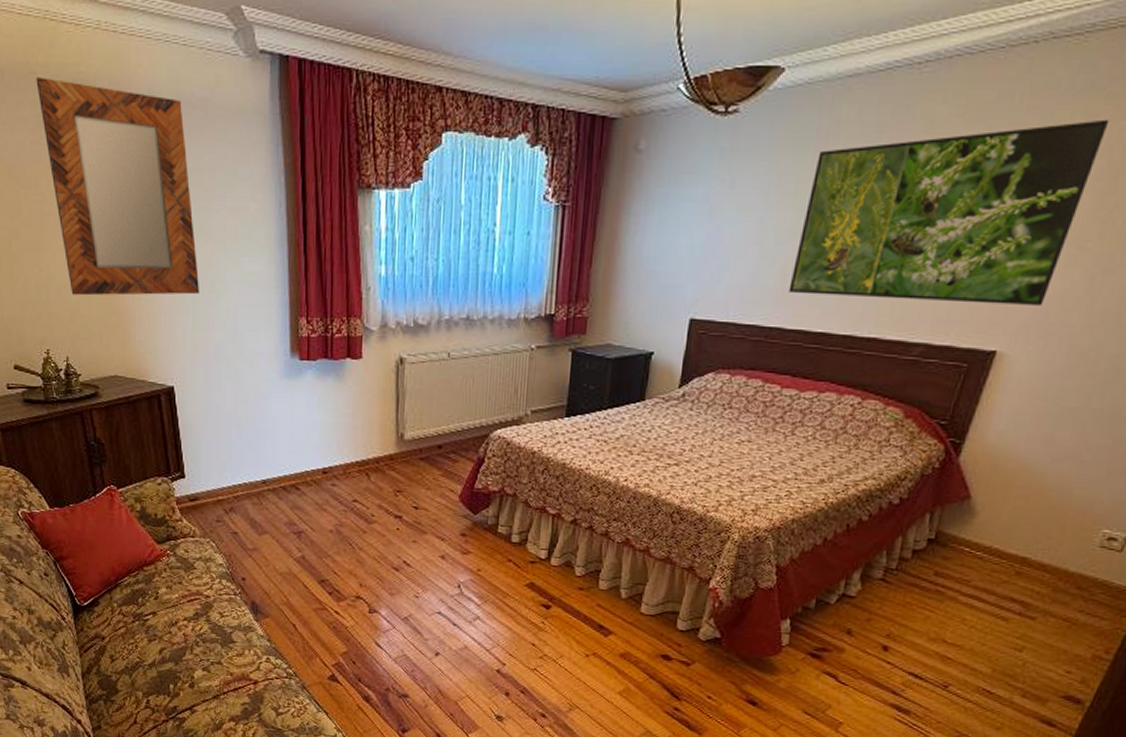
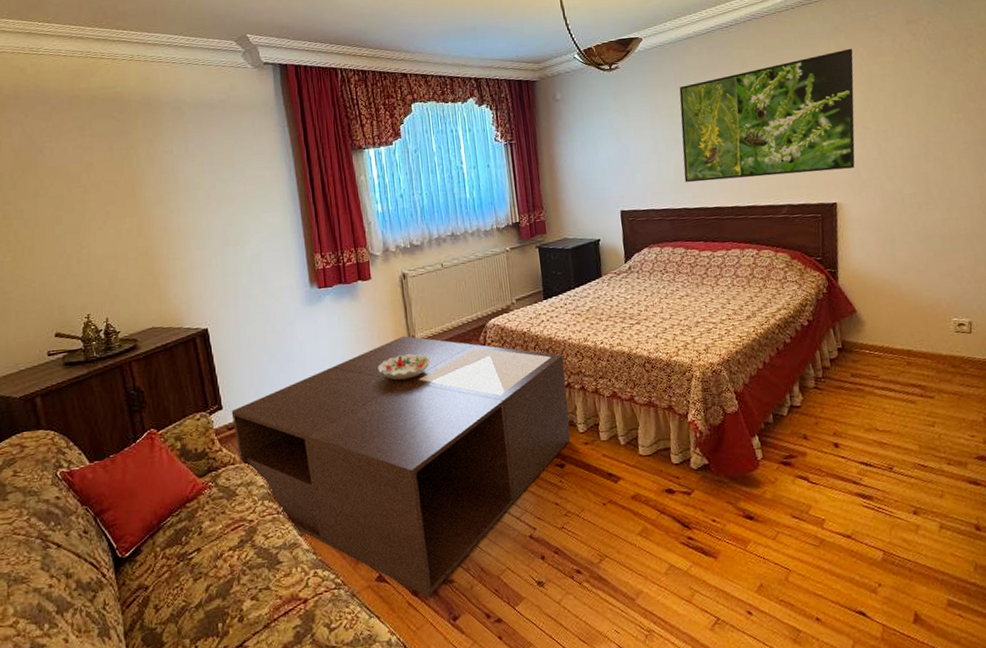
home mirror: present [36,77,199,296] -> none [78,99,226,265]
coffee table: none [194,431,575,706] -> present [231,335,571,598]
decorative bowl: none [357,453,419,482] -> present [378,353,431,381]

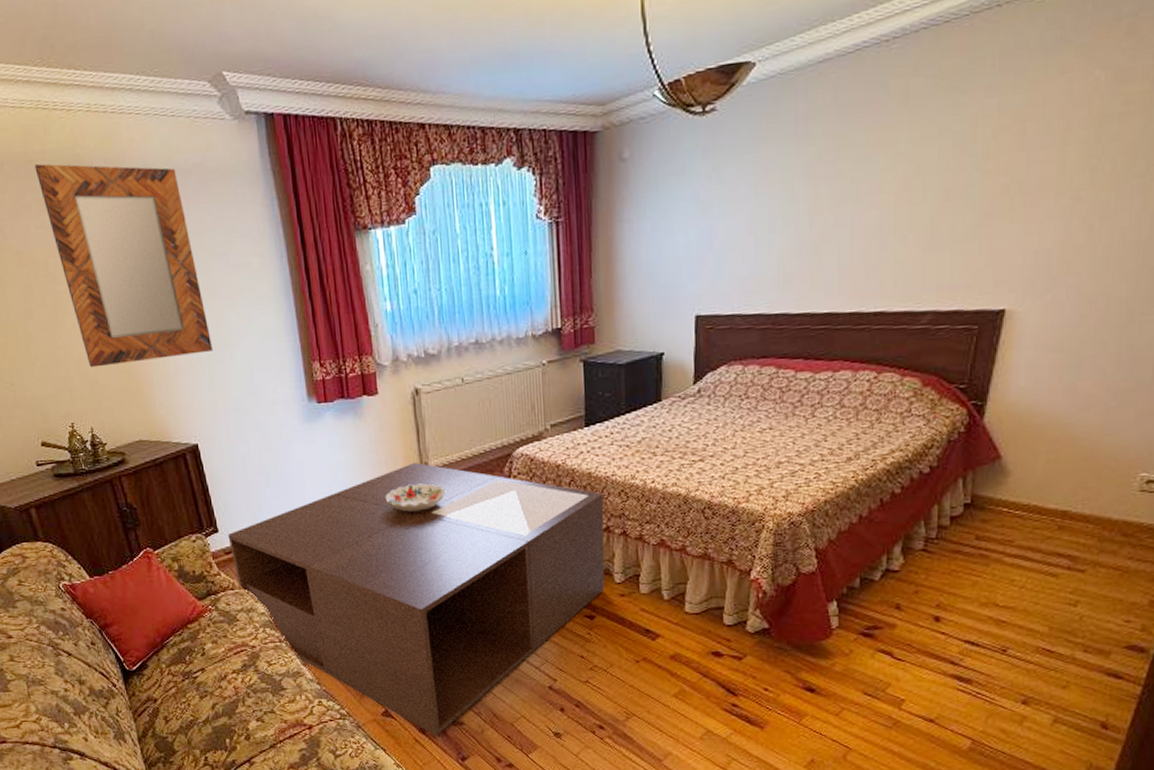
home mirror: none [78,99,226,265] -> present [34,164,212,368]
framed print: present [679,48,855,183] -> none [789,70,1084,278]

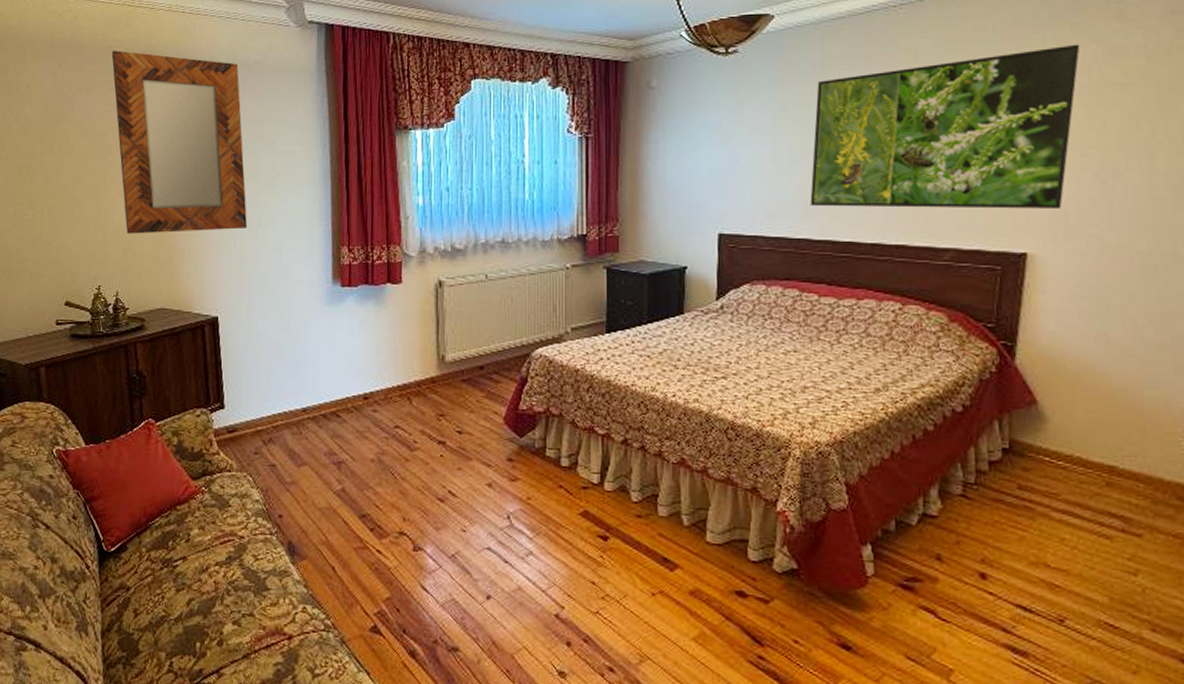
coffee table: present [227,462,605,736] -> none [233,353,623,663]
decorative bowl: present [385,483,446,512] -> none [398,376,461,405]
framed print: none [789,70,1084,278] -> present [810,44,1080,209]

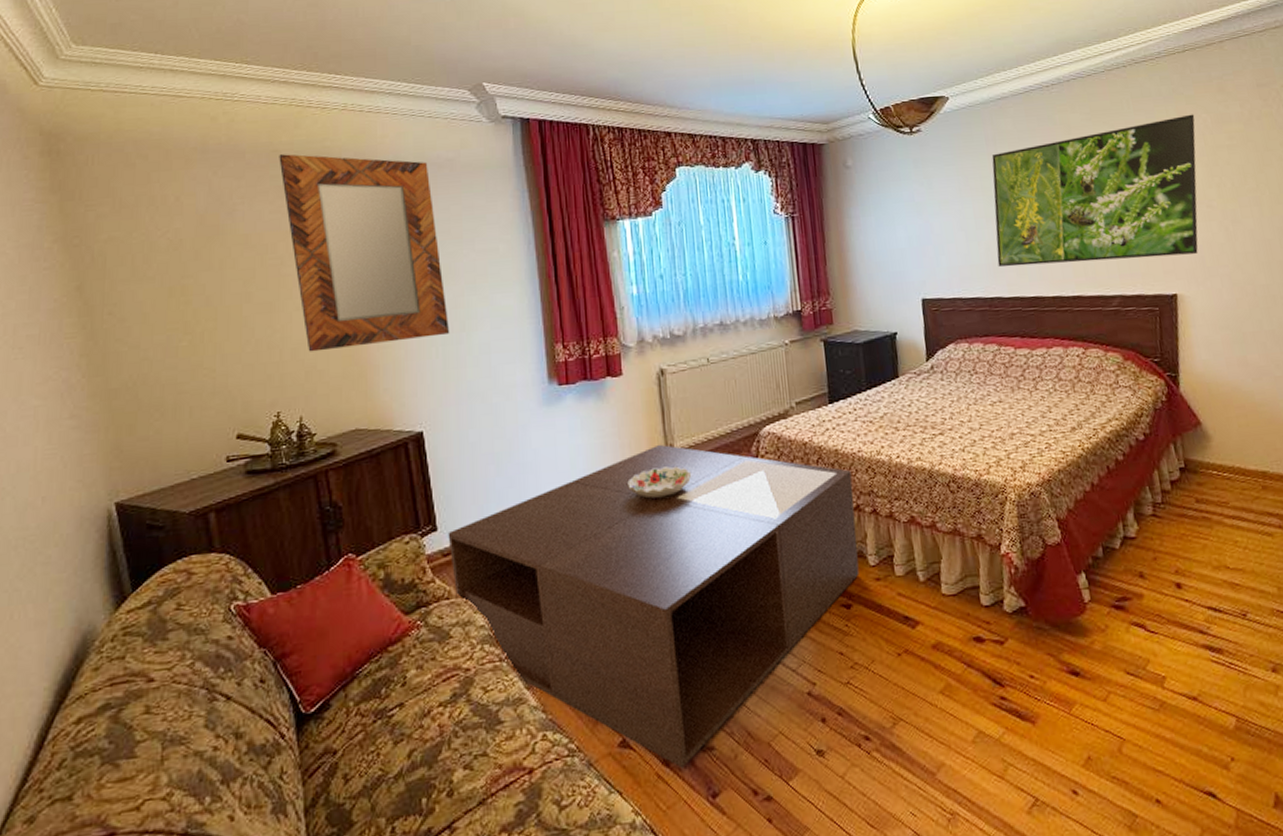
coffee table: none [233,353,623,663] -> present [448,444,860,769]
decorative bowl: none [398,376,461,405] -> present [627,466,692,499]

